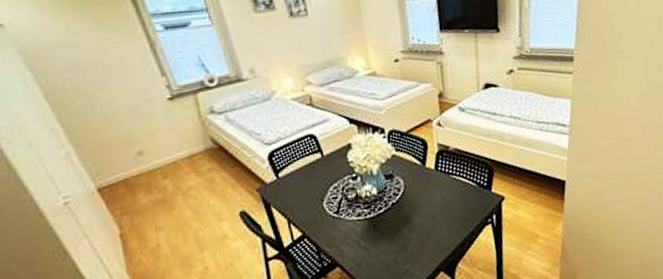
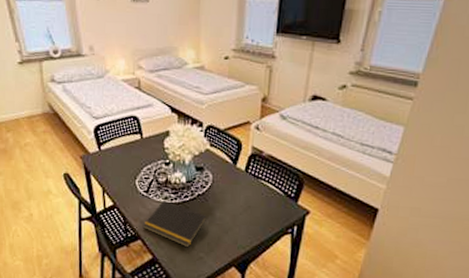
notepad: none [338,217,406,263] -> present [142,200,208,248]

